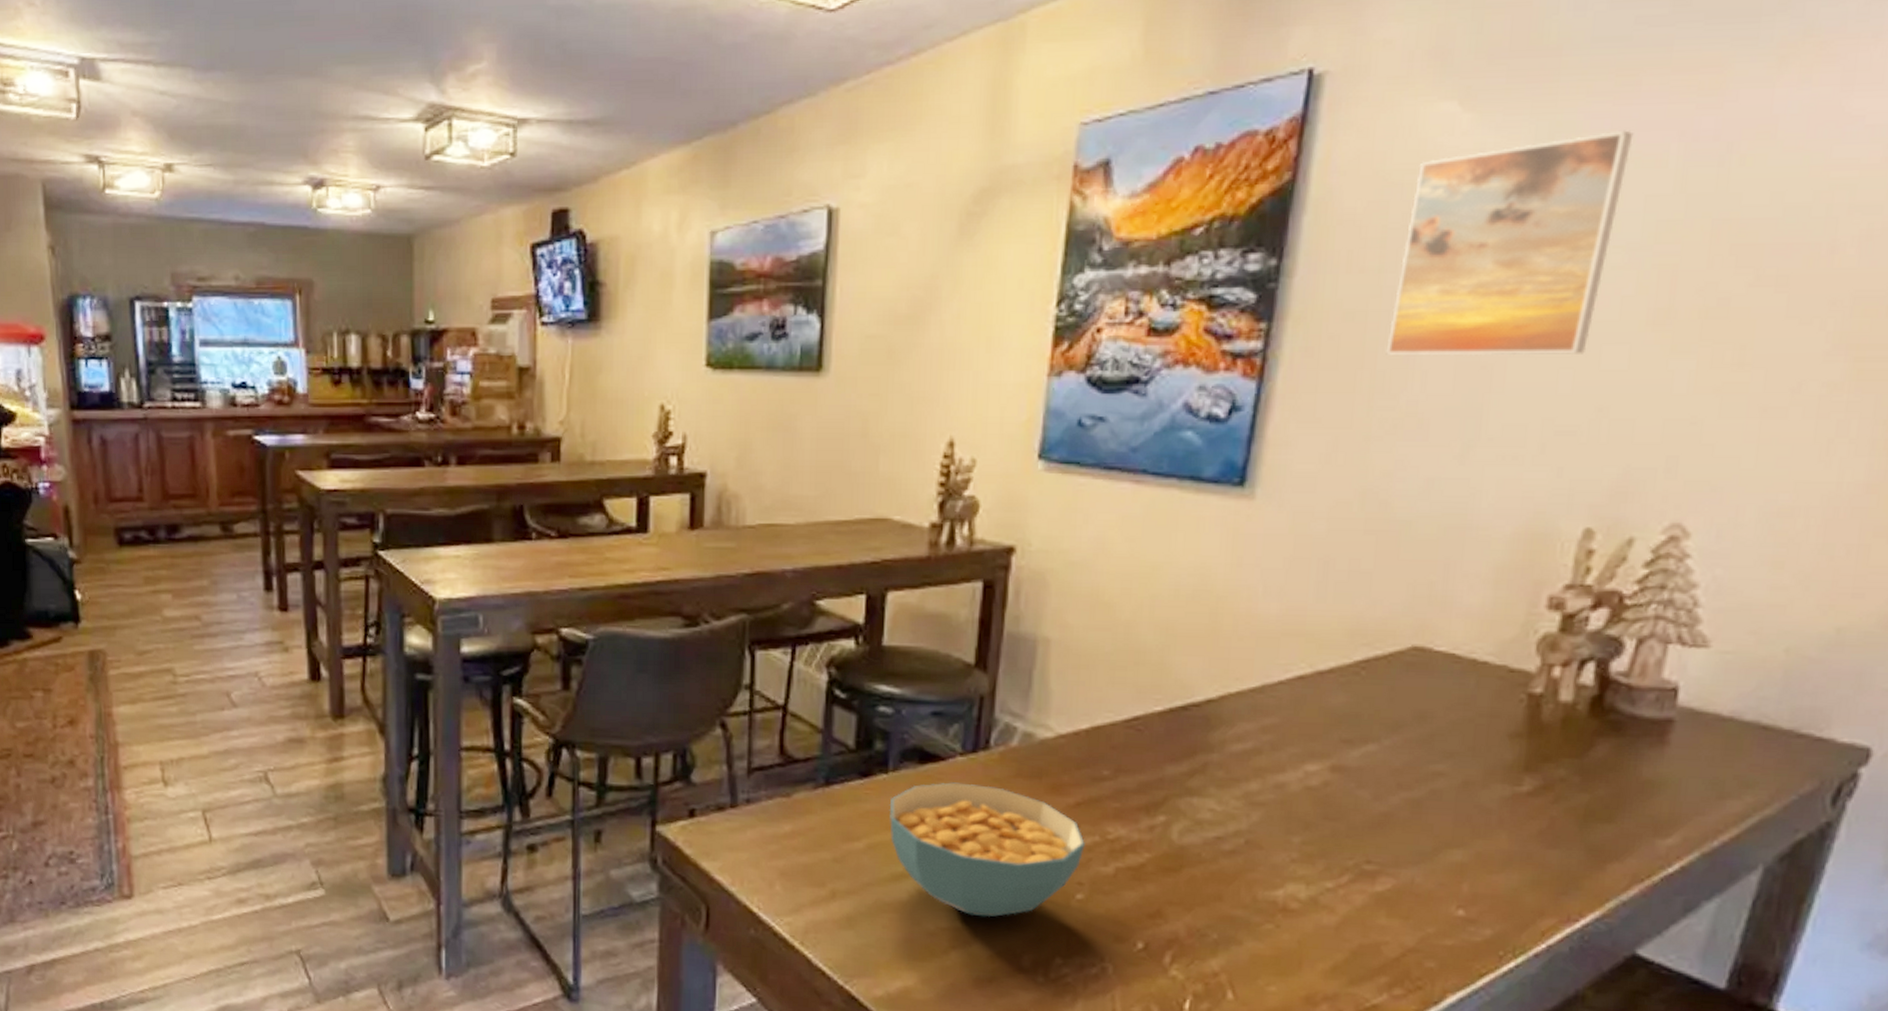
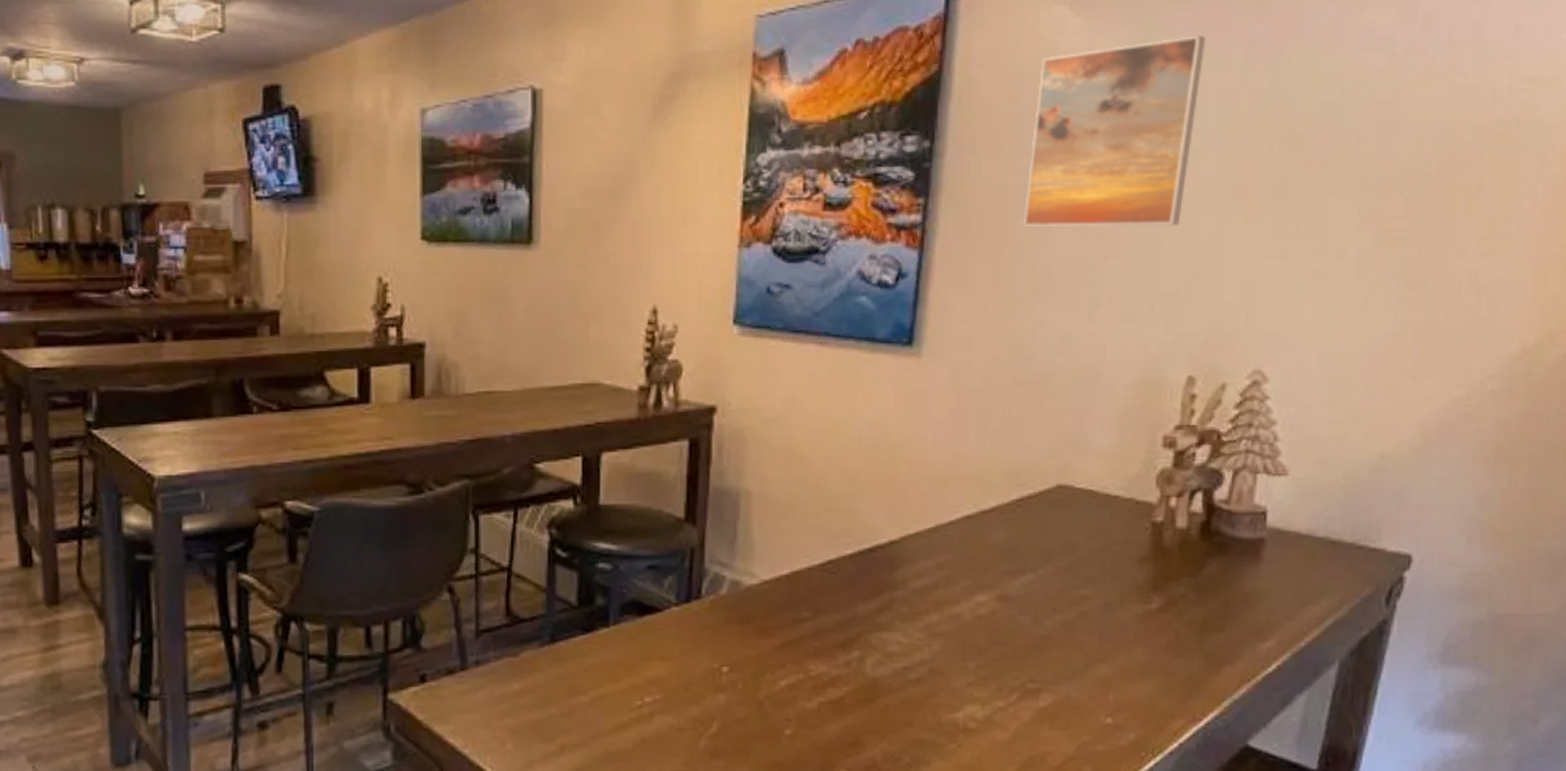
cereal bowl: present [889,782,1085,918] -> none [611,632,791,759]

